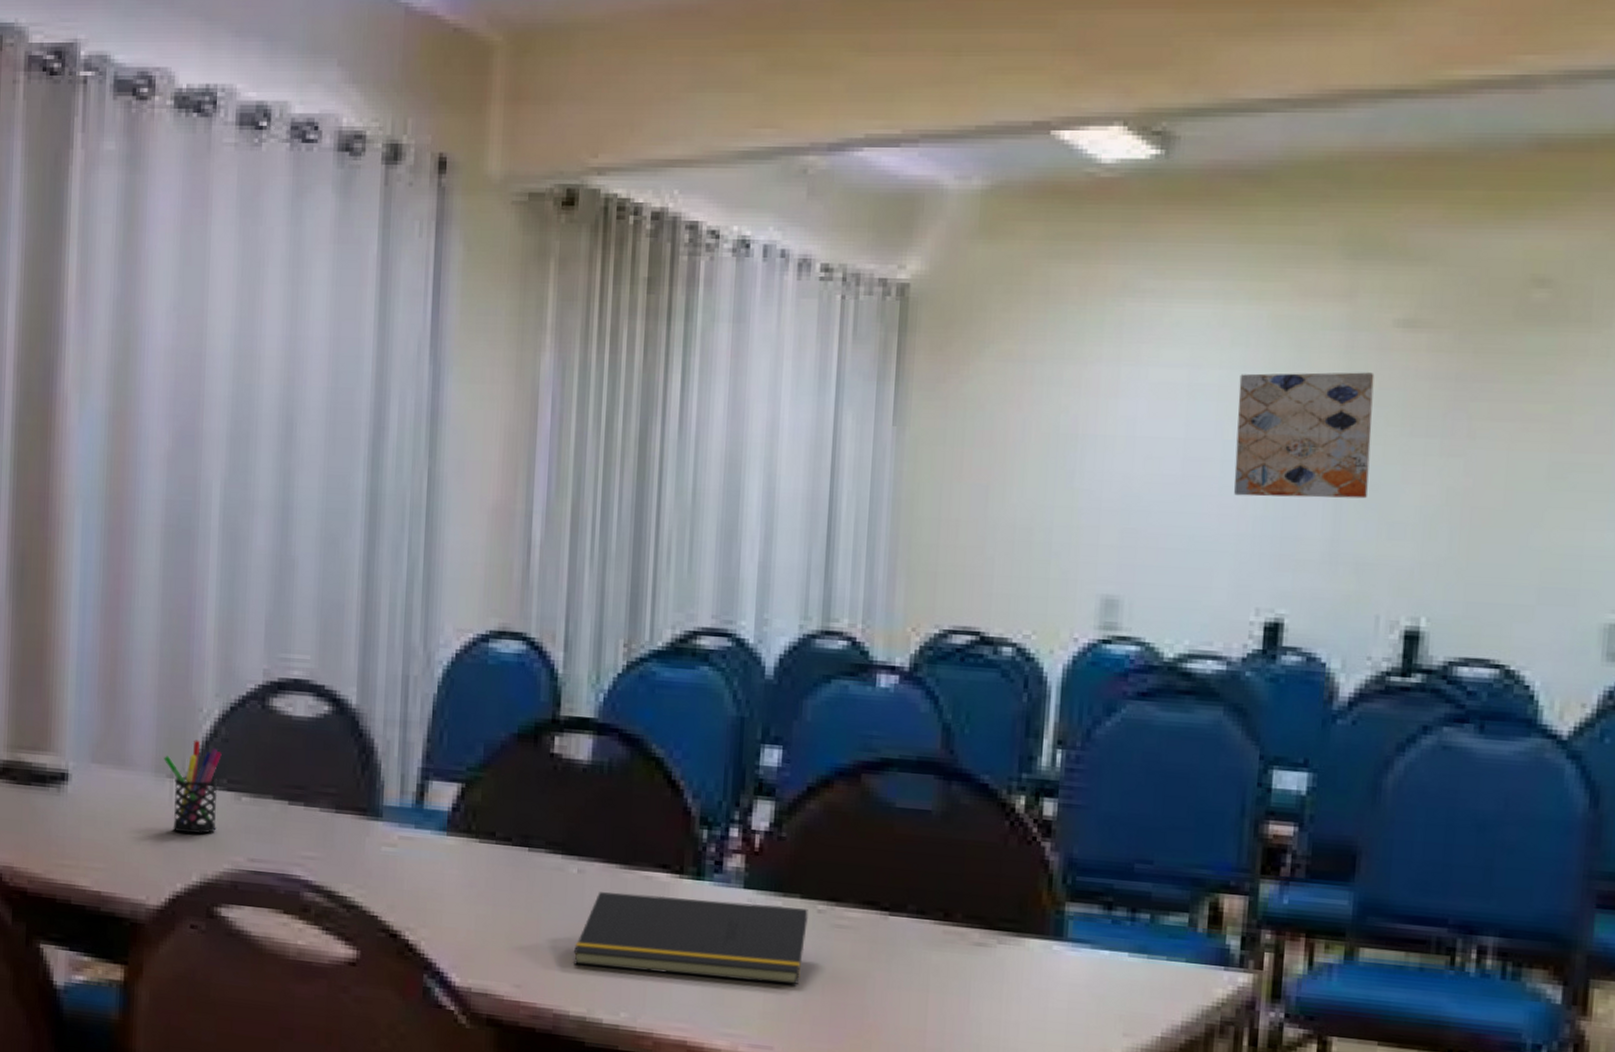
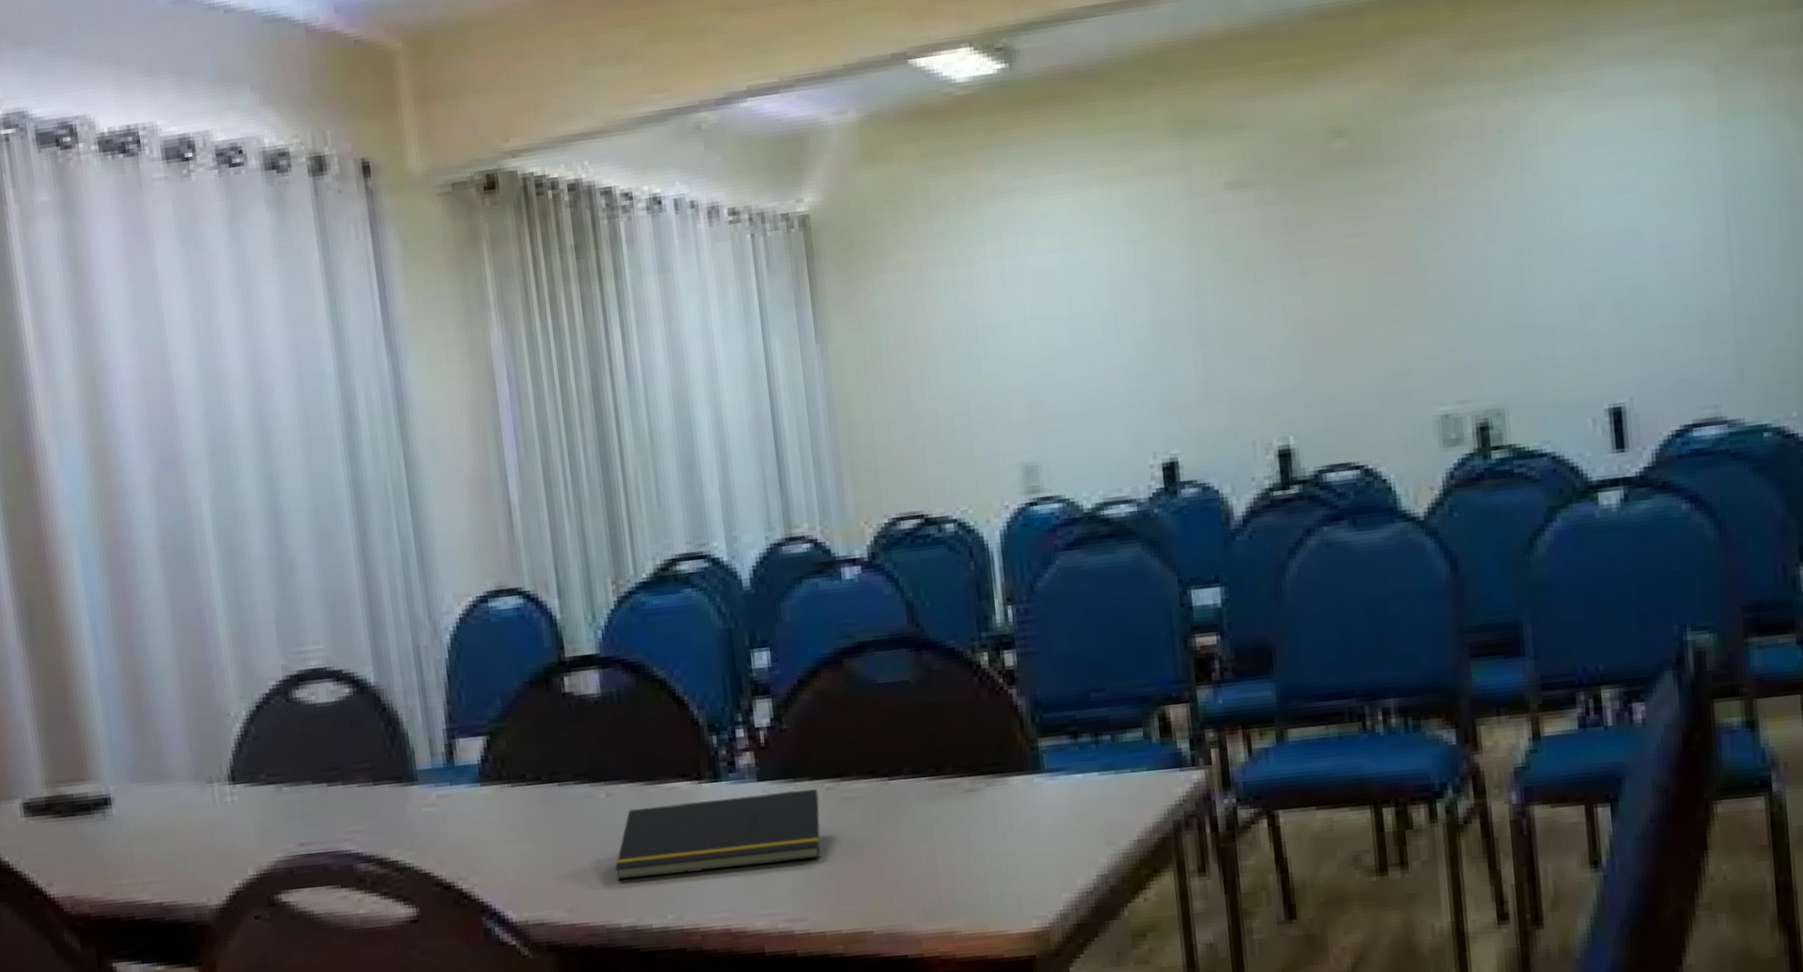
pen holder: present [164,740,222,834] -> none [200,742,263,833]
wall art: present [1234,372,1375,499] -> none [1105,232,1228,357]

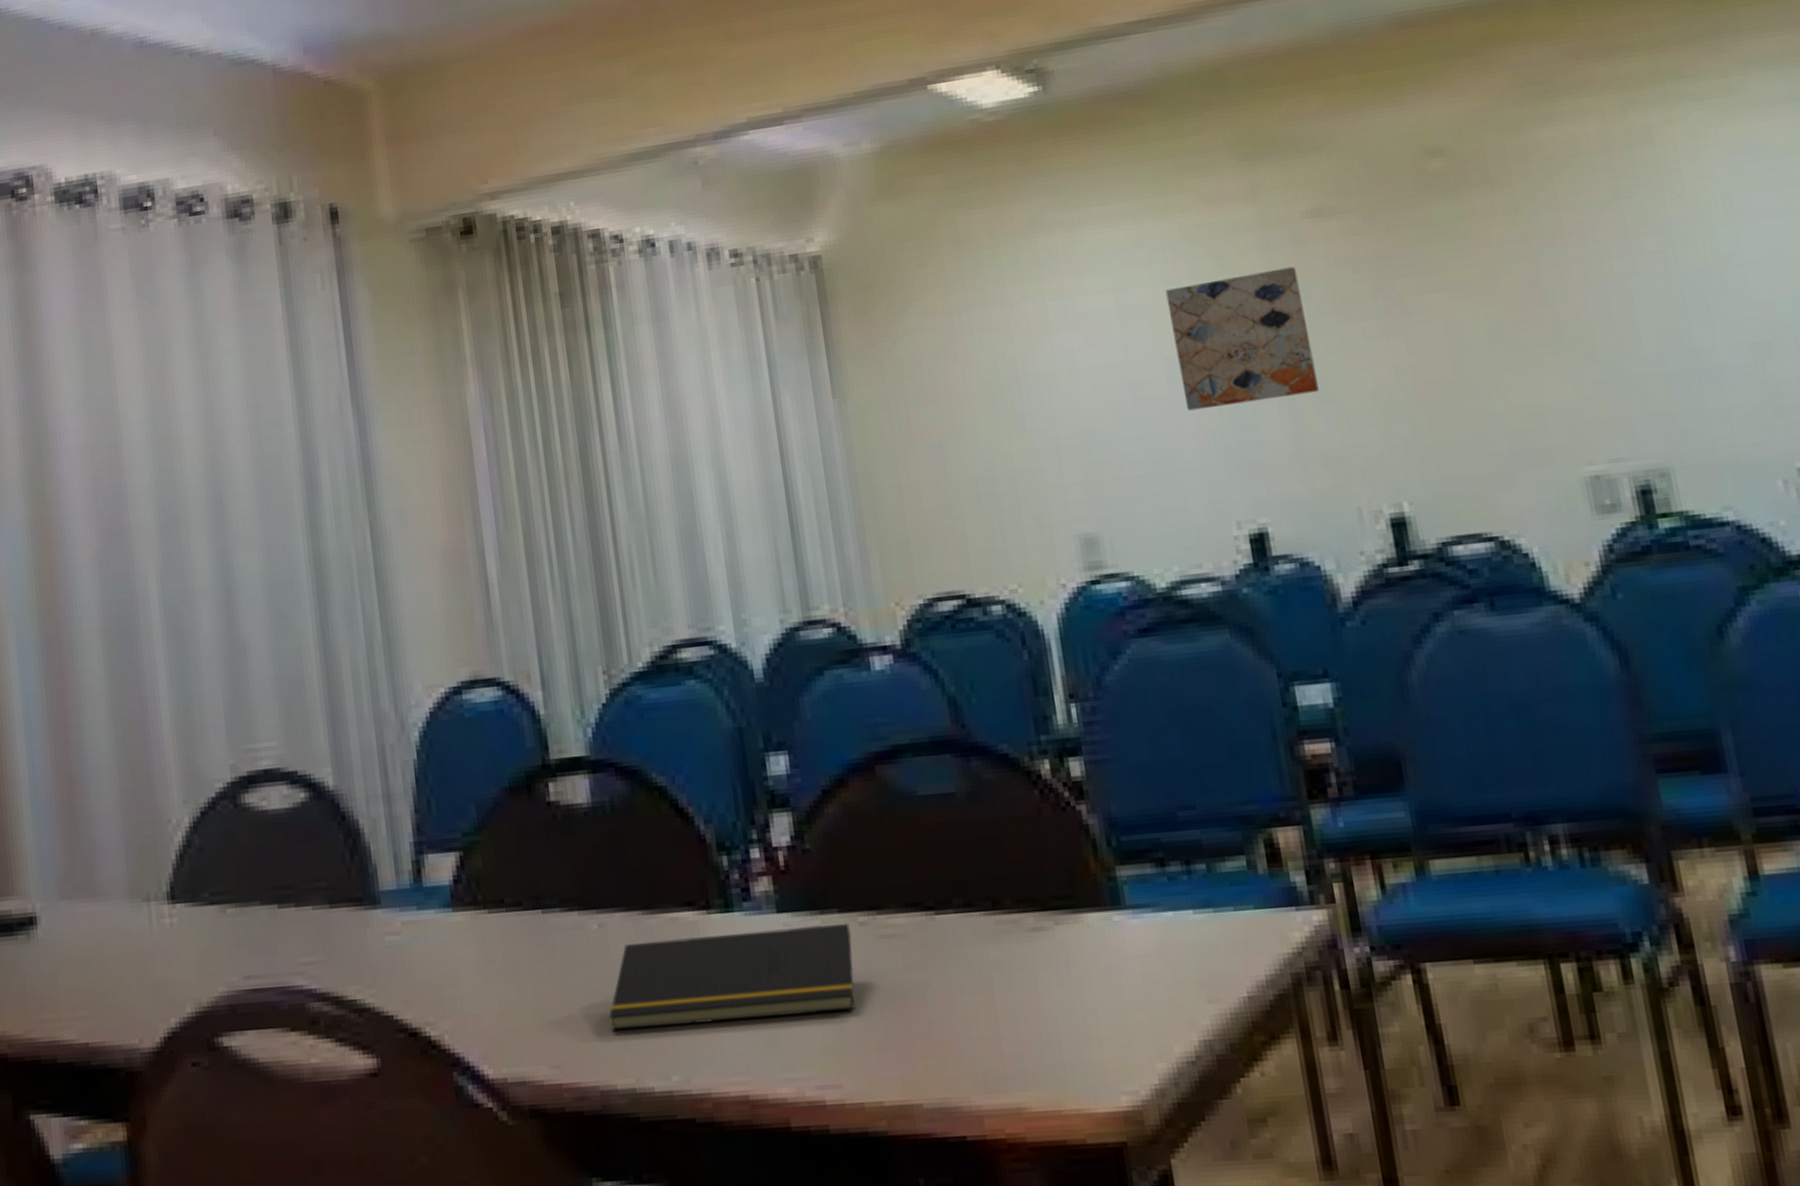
wall art: none [1105,232,1228,357] -> present [1165,267,1319,411]

